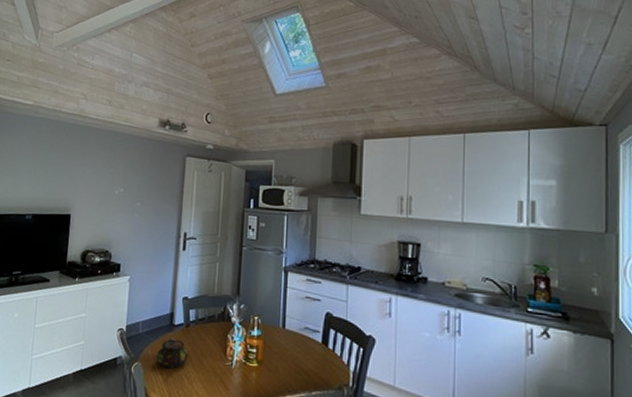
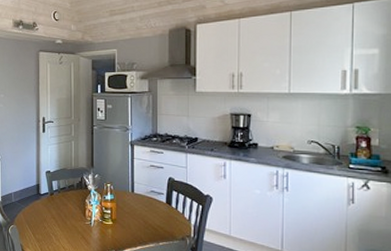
teapot: present [155,337,188,369] -> none [27,204,54,229]

